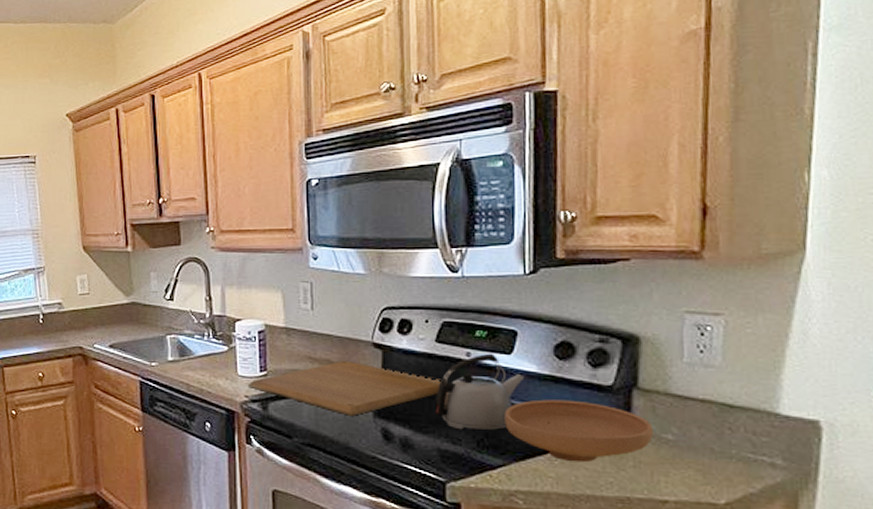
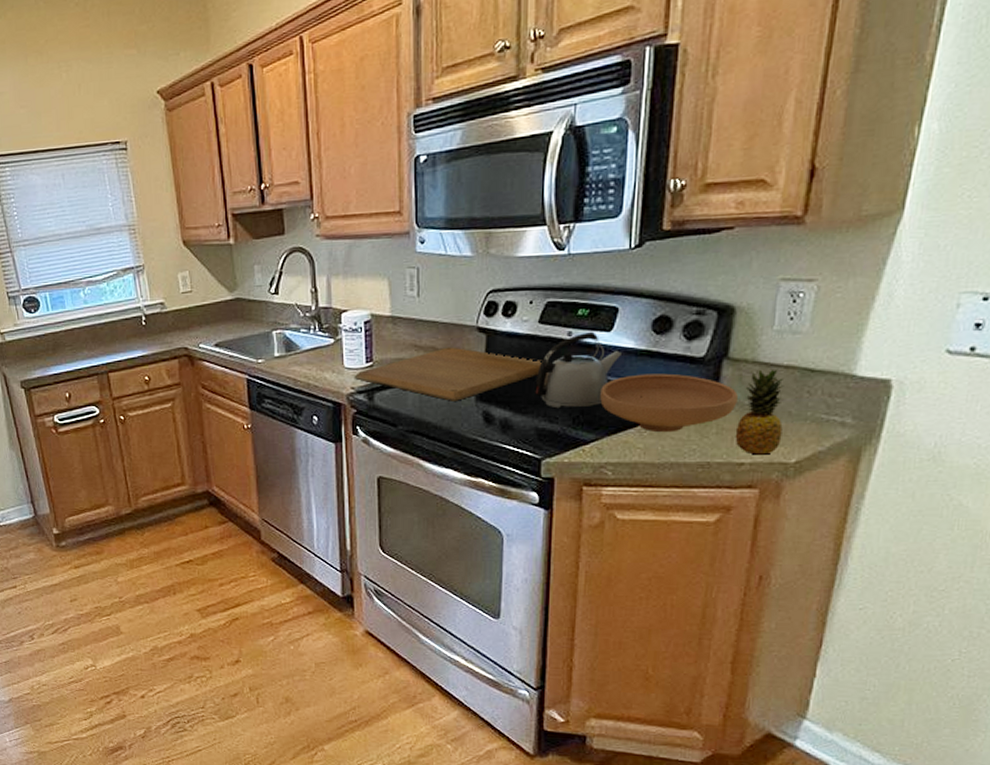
fruit: none [654,401,707,493] -> present [735,368,784,455]

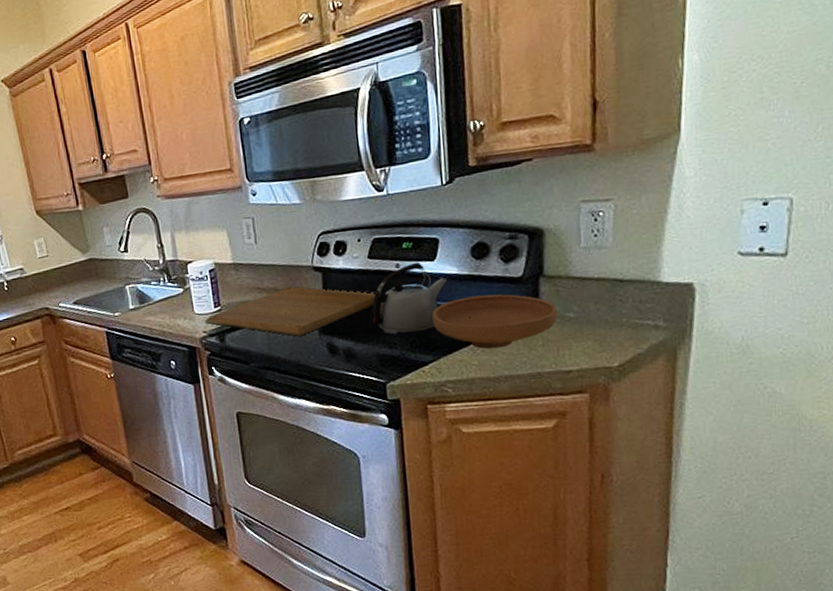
fruit: present [735,368,784,455] -> none [559,281,603,362]

